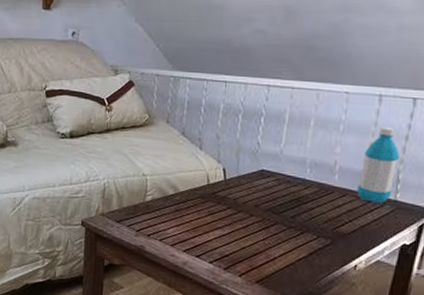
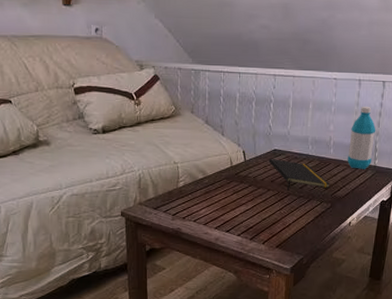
notepad: none [253,179,333,221] -> present [268,158,331,191]

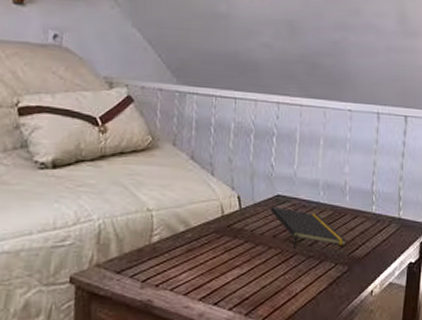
water bottle: present [347,106,376,169] -> none [366,144,399,222]

